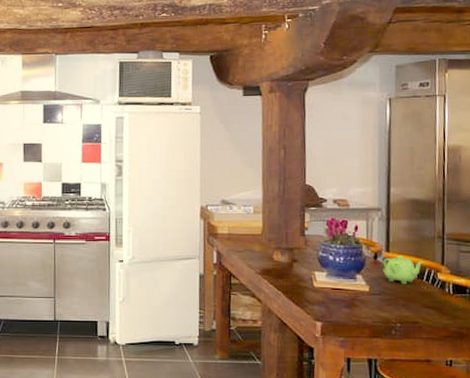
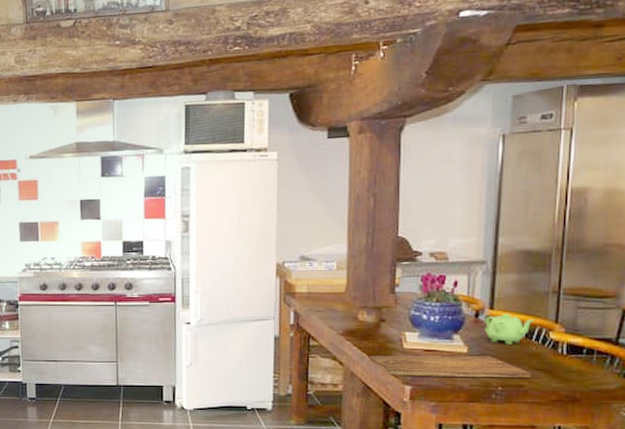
cutting board: none [284,293,424,316] -> present [369,355,531,378]

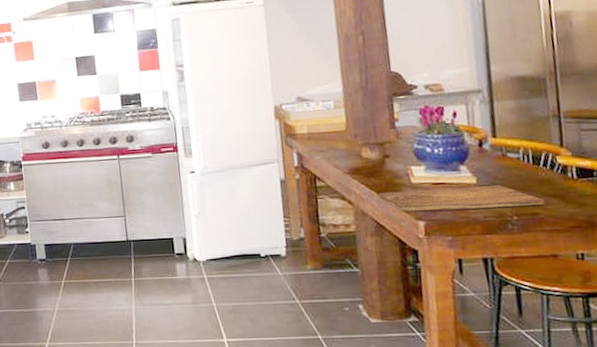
teapot: present [484,313,534,345] -> none [489,140,539,172]

